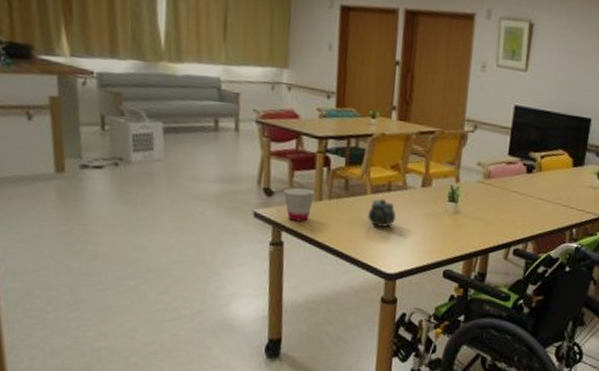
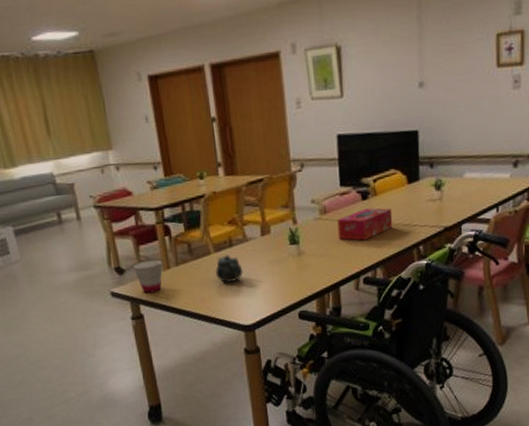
tissue box: none [497,182,554,213] -> present [337,208,393,241]

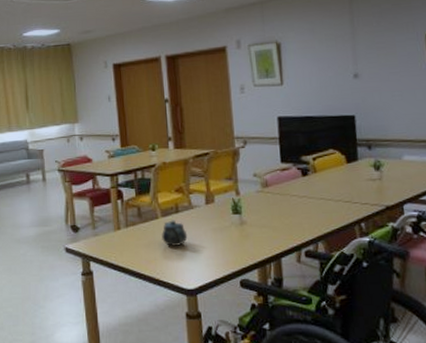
cup: present [132,259,163,293] -> none [87,220,113,251]
tissue box: present [337,208,393,241] -> none [278,184,333,215]

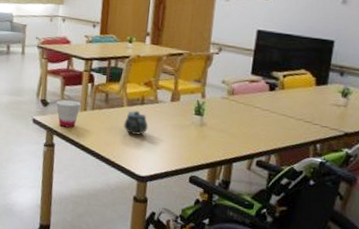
cup: none [87,220,113,251] -> present [56,99,81,128]

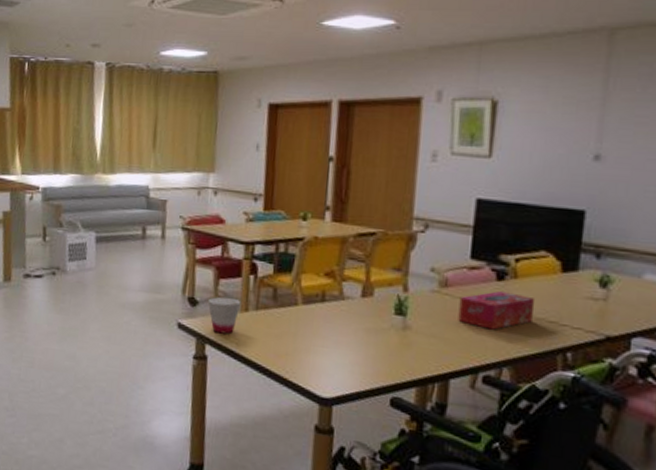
teapot: present [123,110,148,135] -> none [298,310,332,343]
tissue box: none [240,98,296,127] -> present [458,291,536,330]

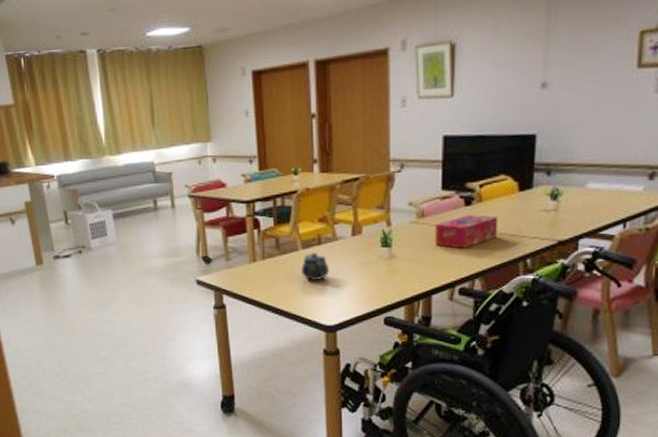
cup: present [207,296,240,335] -> none [220,251,248,284]
teapot: none [298,310,332,343] -> present [301,252,330,280]

